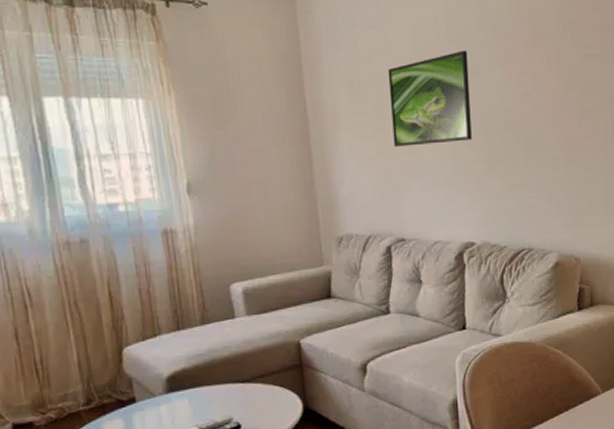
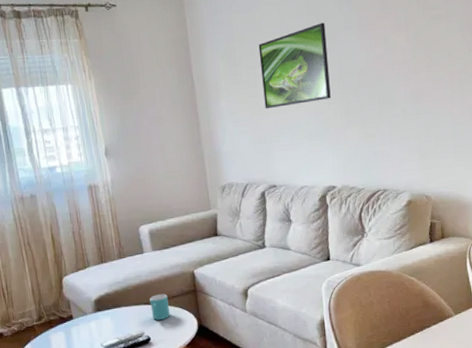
mug: none [241,369,269,403] -> present [149,294,171,320]

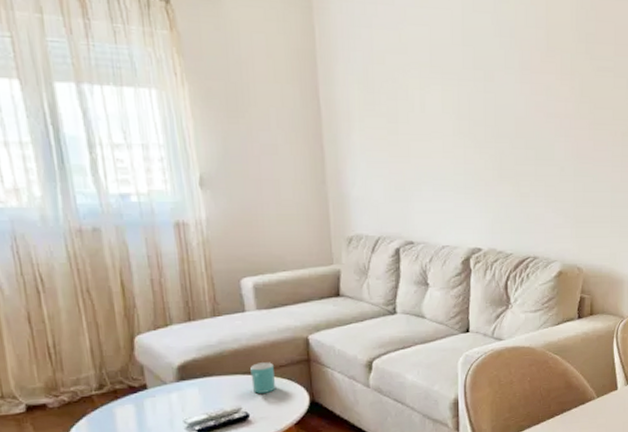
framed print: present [258,22,331,109] -> none [402,56,483,151]

